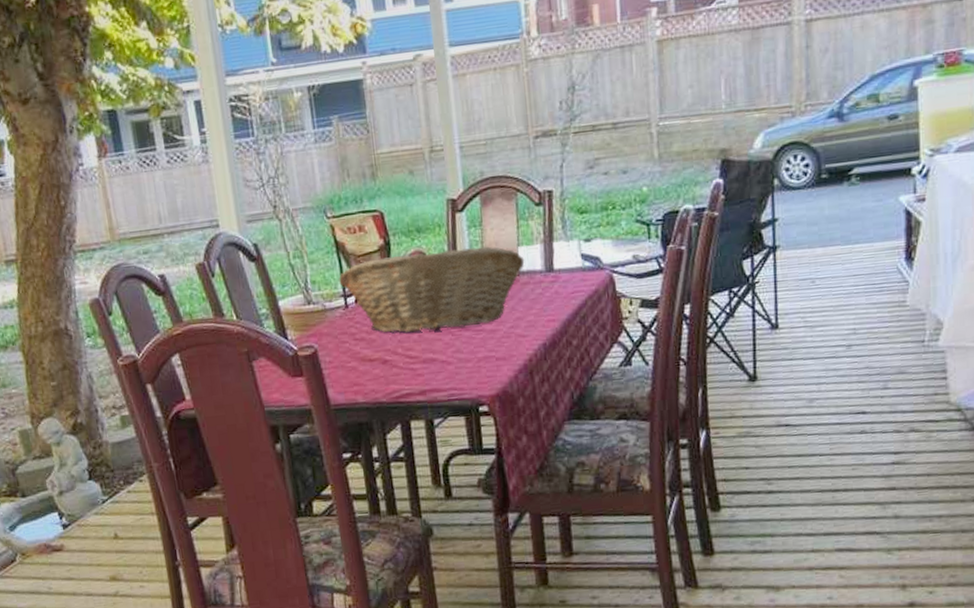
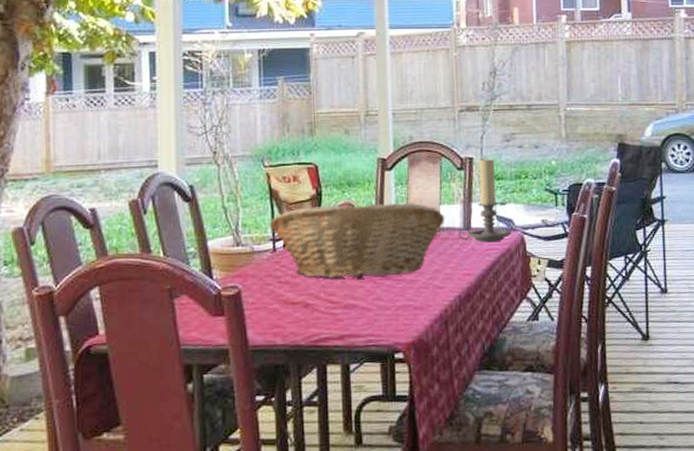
candle holder: none [539,189,599,285] -> present [458,158,512,242]

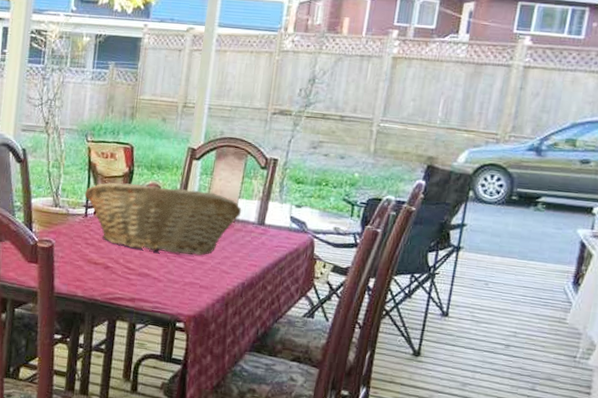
candle holder: present [458,158,512,242] -> none [251,161,303,240]

